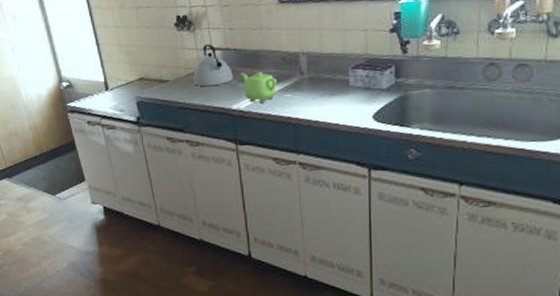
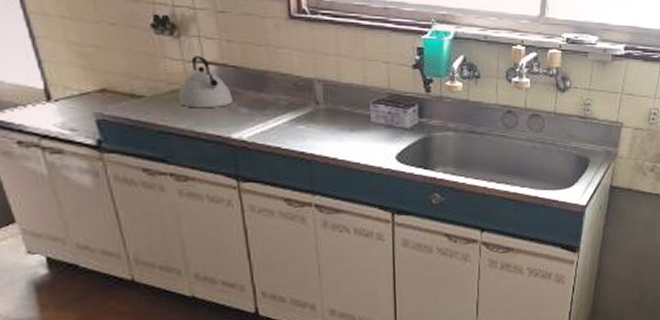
teapot: present [241,71,277,103] -> none [243,96,288,134]

